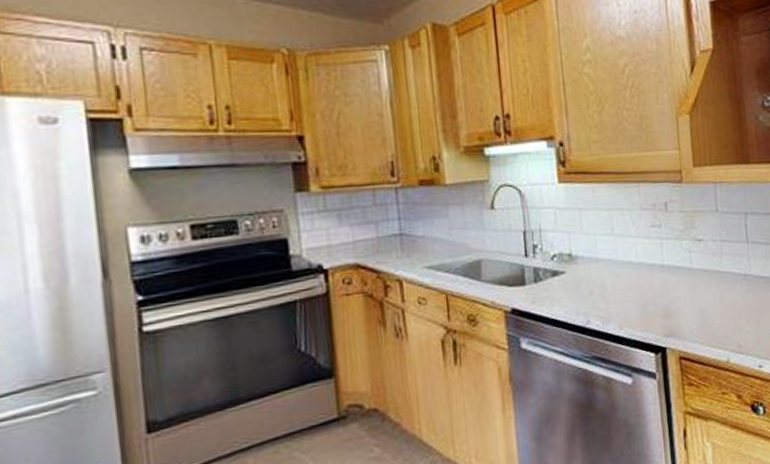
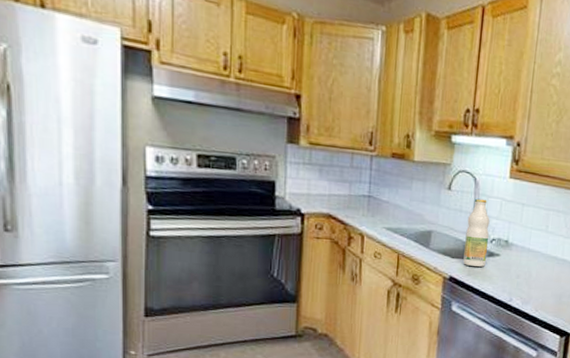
bottle: none [519,212,551,292] -> present [463,198,490,267]

